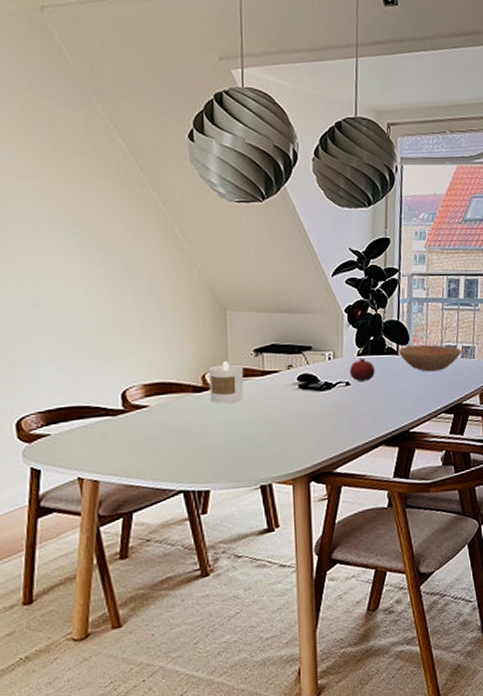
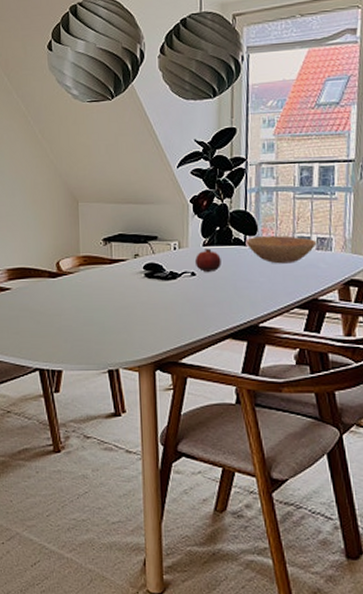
candle: present [208,361,244,404] -> none [62,250,94,289]

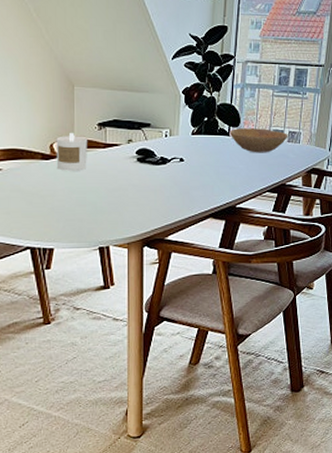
candle: none [62,250,94,289] -> present [56,133,87,171]
fruit: present [194,248,221,273] -> none [183,137,207,159]

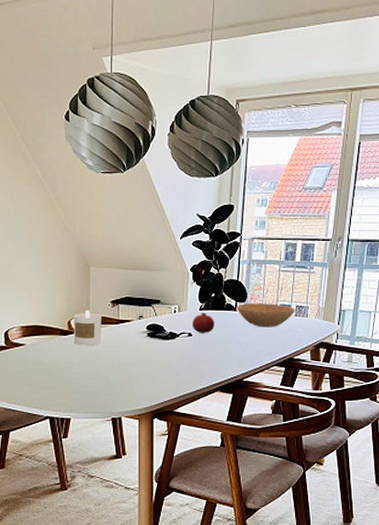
fruit: none [183,137,207,159] -> present [191,312,215,334]

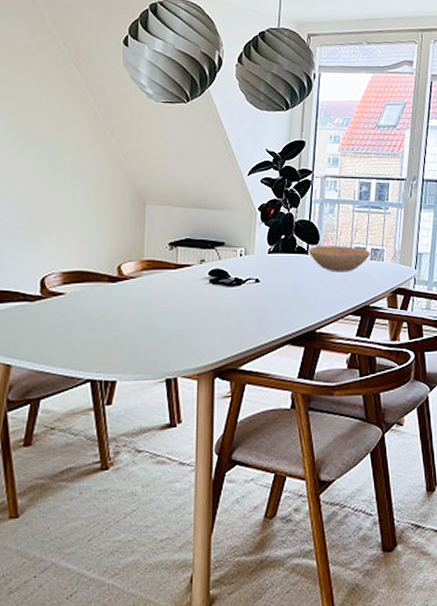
candle: present [73,310,101,346] -> none [123,253,157,294]
fruit: present [191,312,215,334] -> none [259,255,284,280]

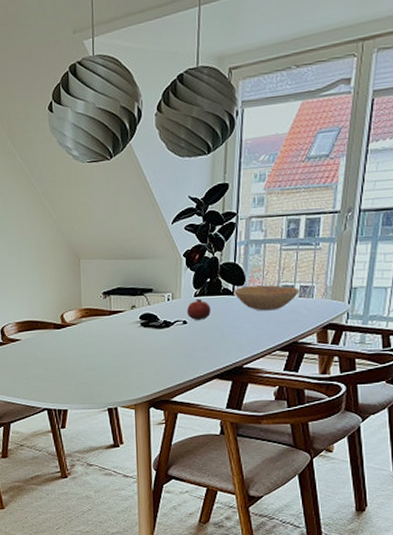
fruit: none [259,255,284,280] -> present [186,298,211,321]

